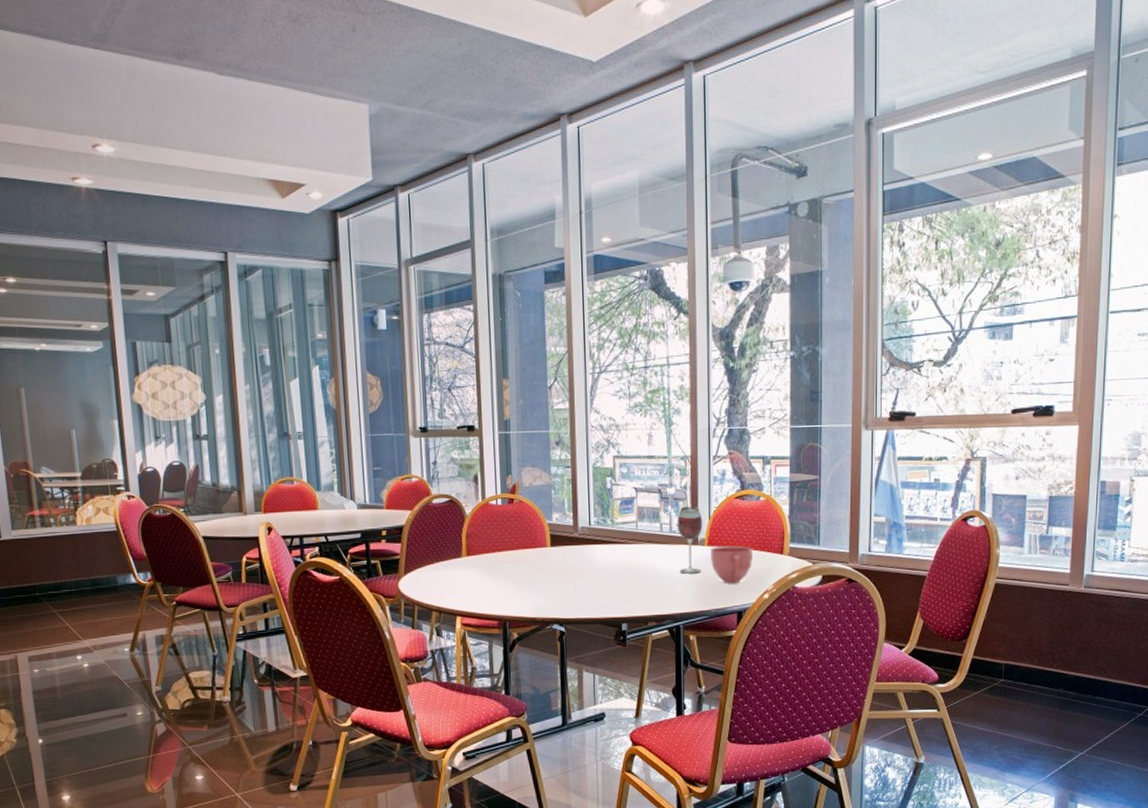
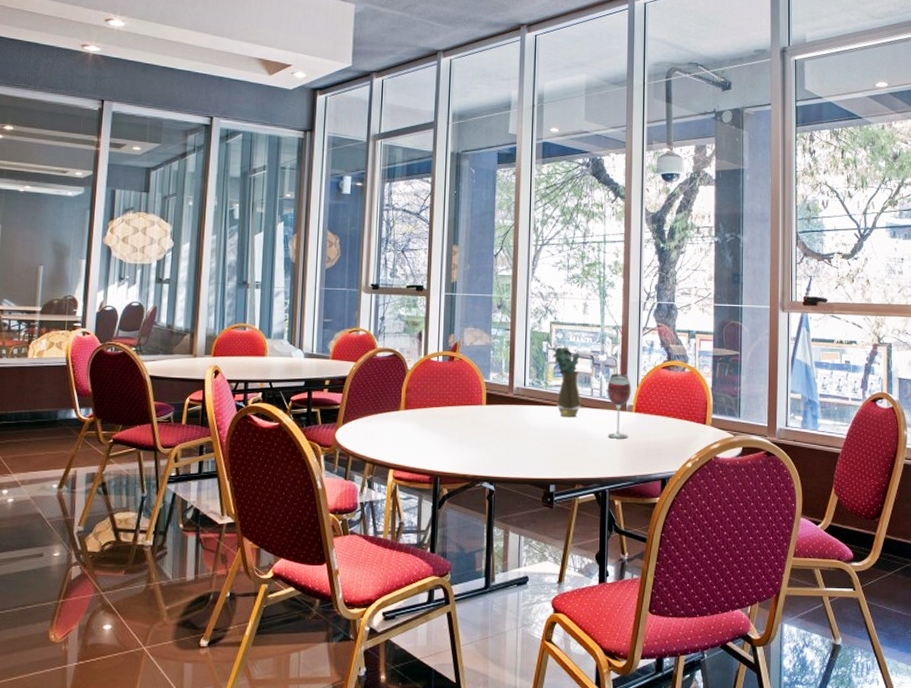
vase: none [617,478,650,554] -> present [553,343,581,417]
cup: present [711,545,753,583] -> none [638,413,677,450]

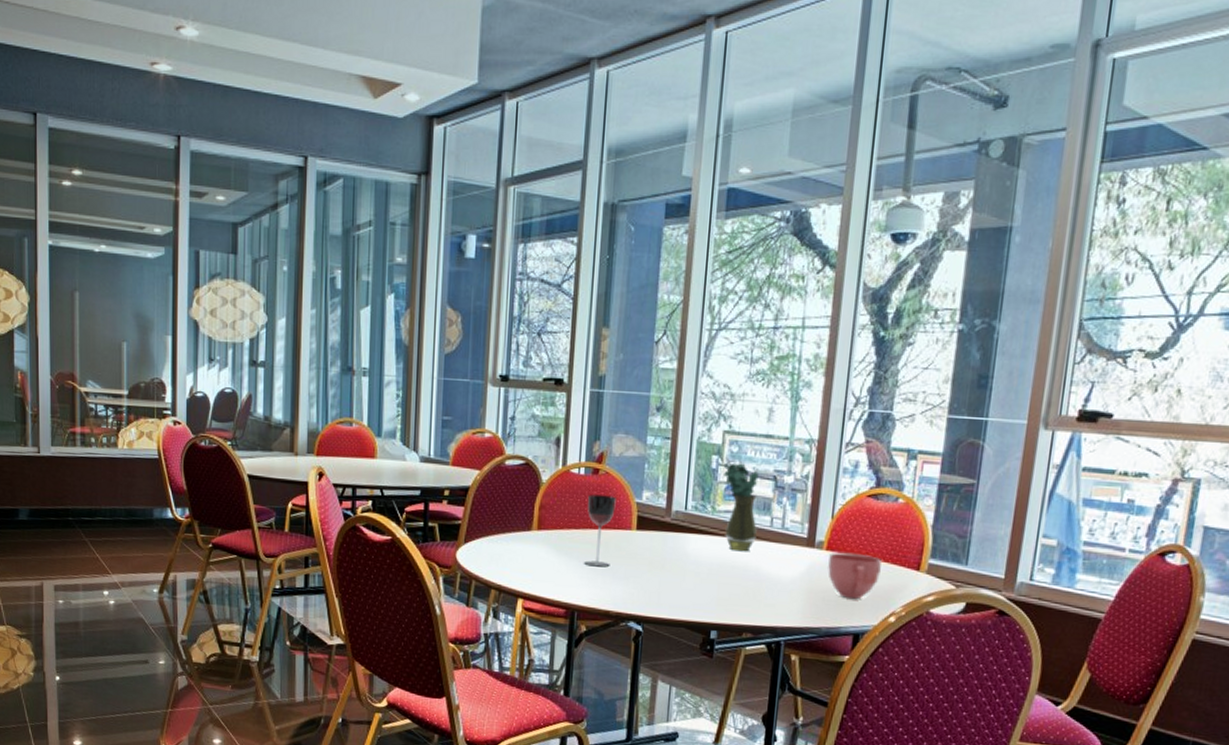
wineglass: none [444,377,469,438] -> present [584,494,616,567]
wineglass: present [607,373,631,439] -> none [787,500,824,582]
cup: none [638,413,677,450] -> present [828,552,882,599]

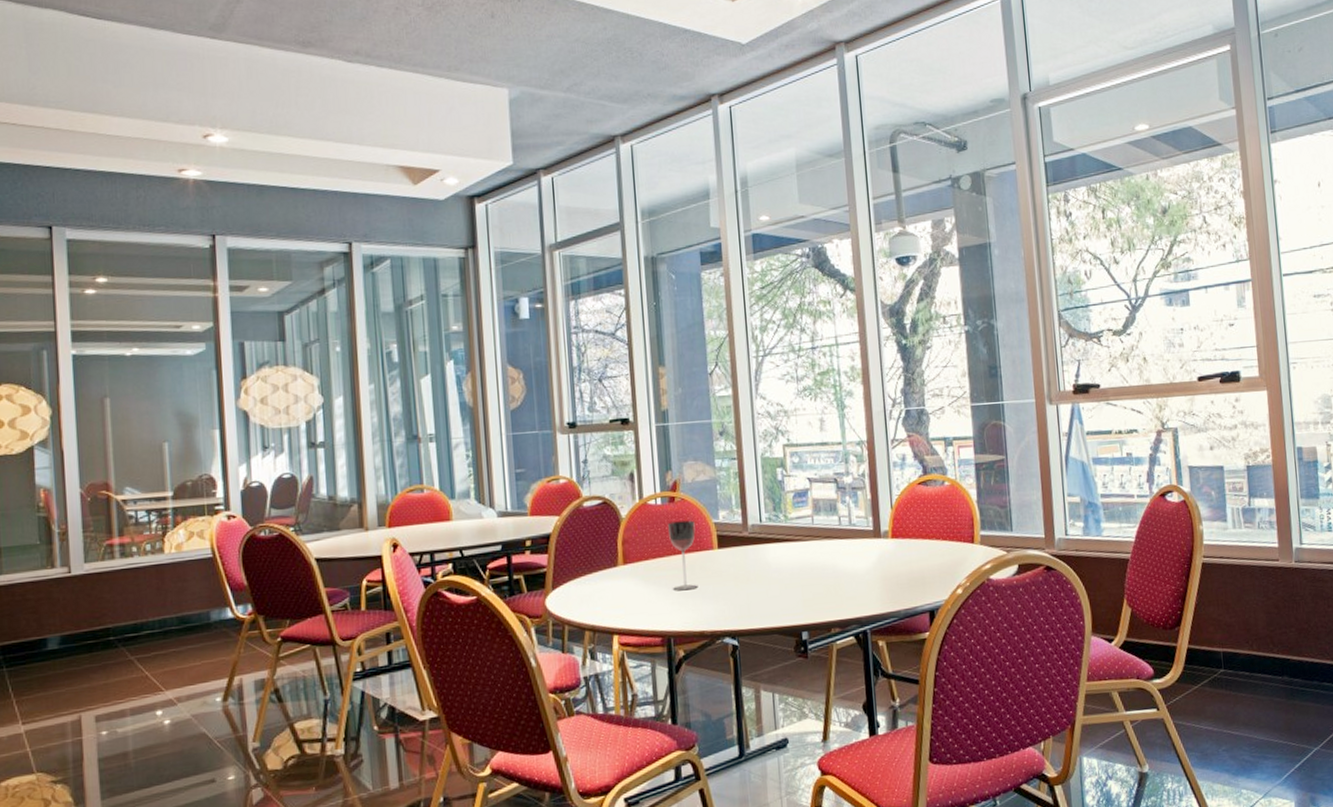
vase: present [724,457,759,551] -> none [789,468,829,552]
cup: present [828,552,882,599] -> none [895,536,942,579]

